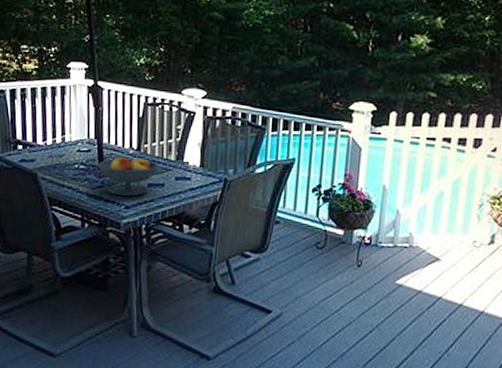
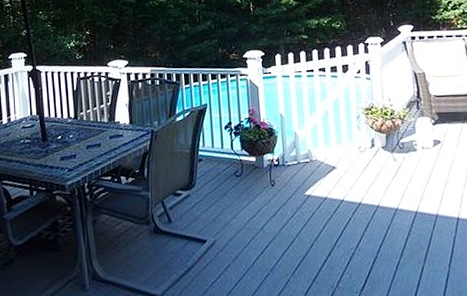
fruit bowl: present [98,156,159,196] -> none [41,124,94,161]

